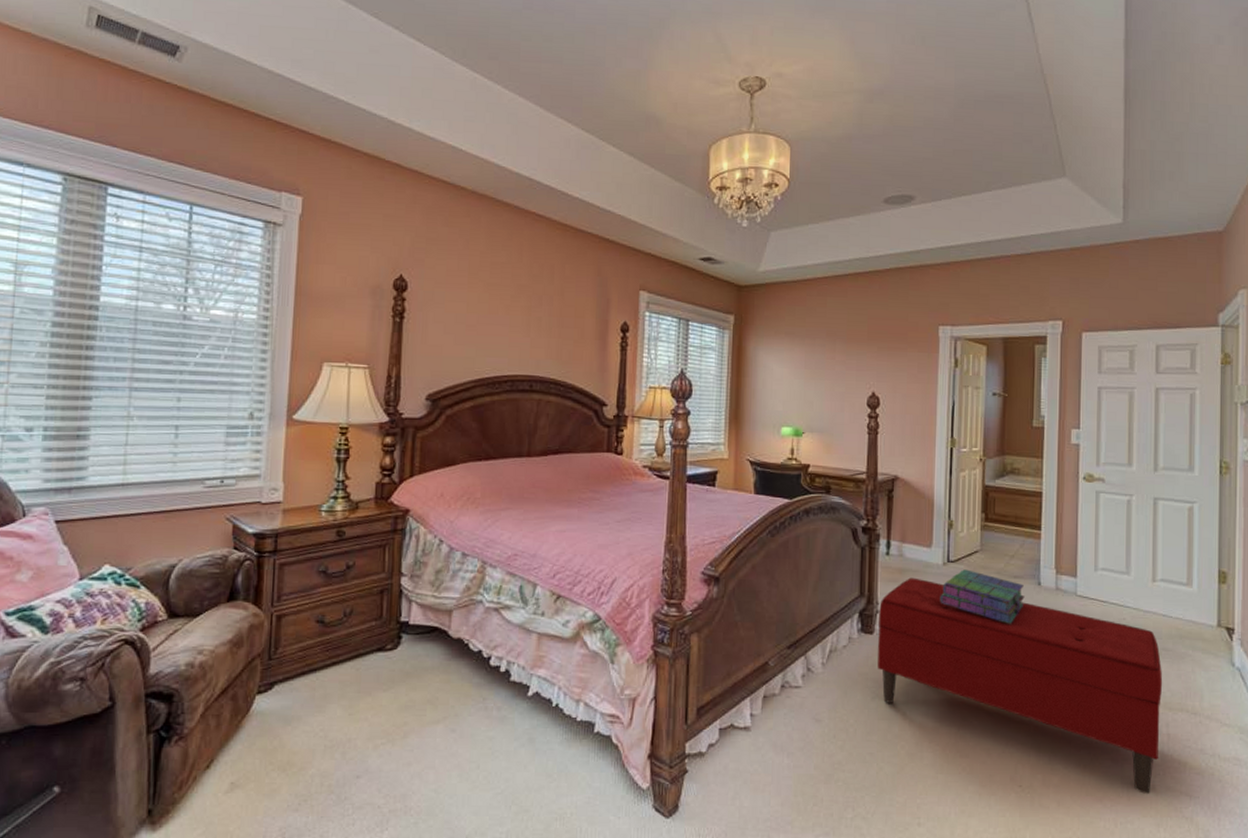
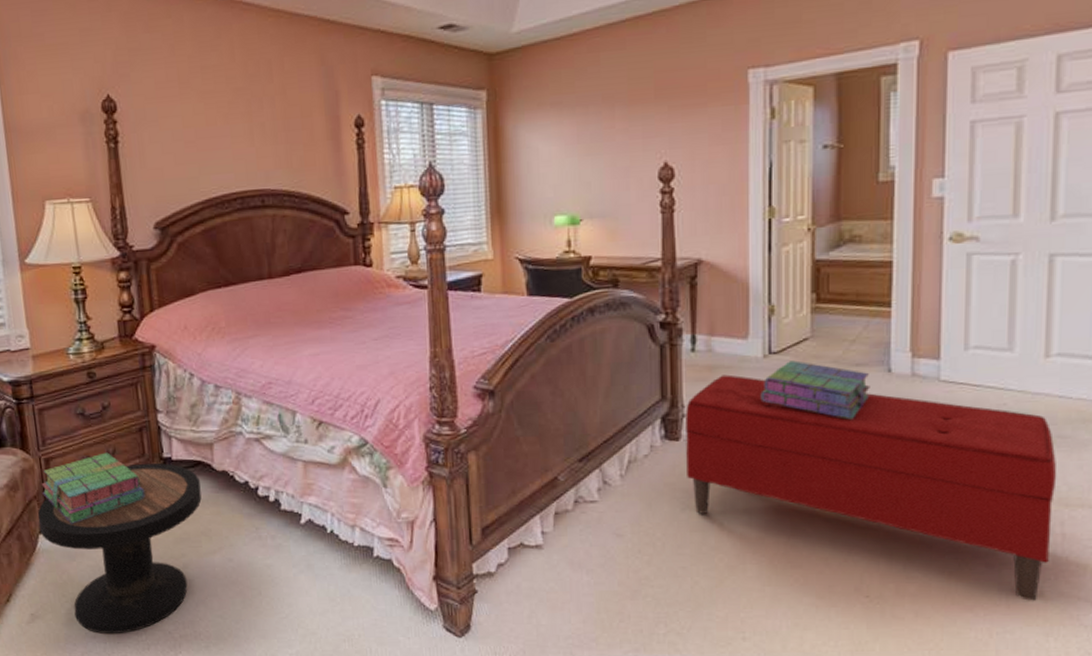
side table: none [257,626,434,808] -> present [37,463,202,635]
stack of books: none [268,613,376,686] -> present [41,452,145,524]

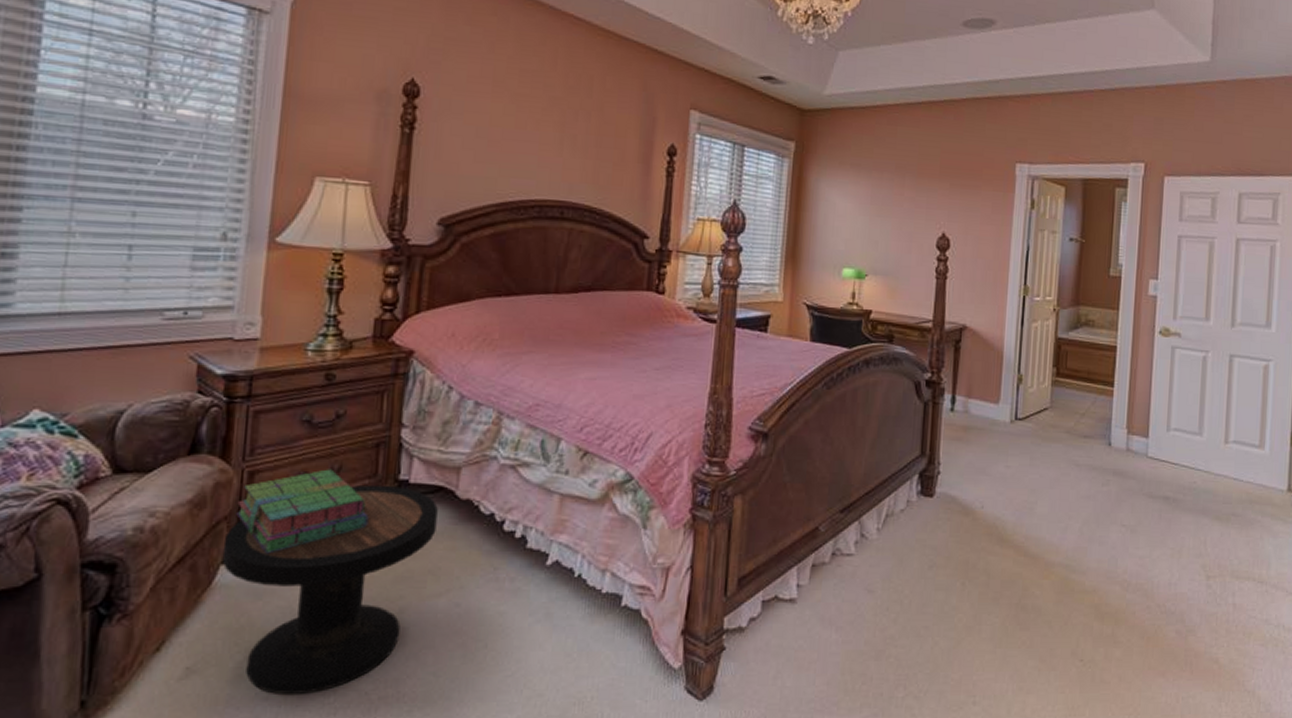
bench: present [685,374,1057,601] -> none [937,436,1231,667]
stack of books: present [760,360,870,420] -> none [1005,428,1094,487]

